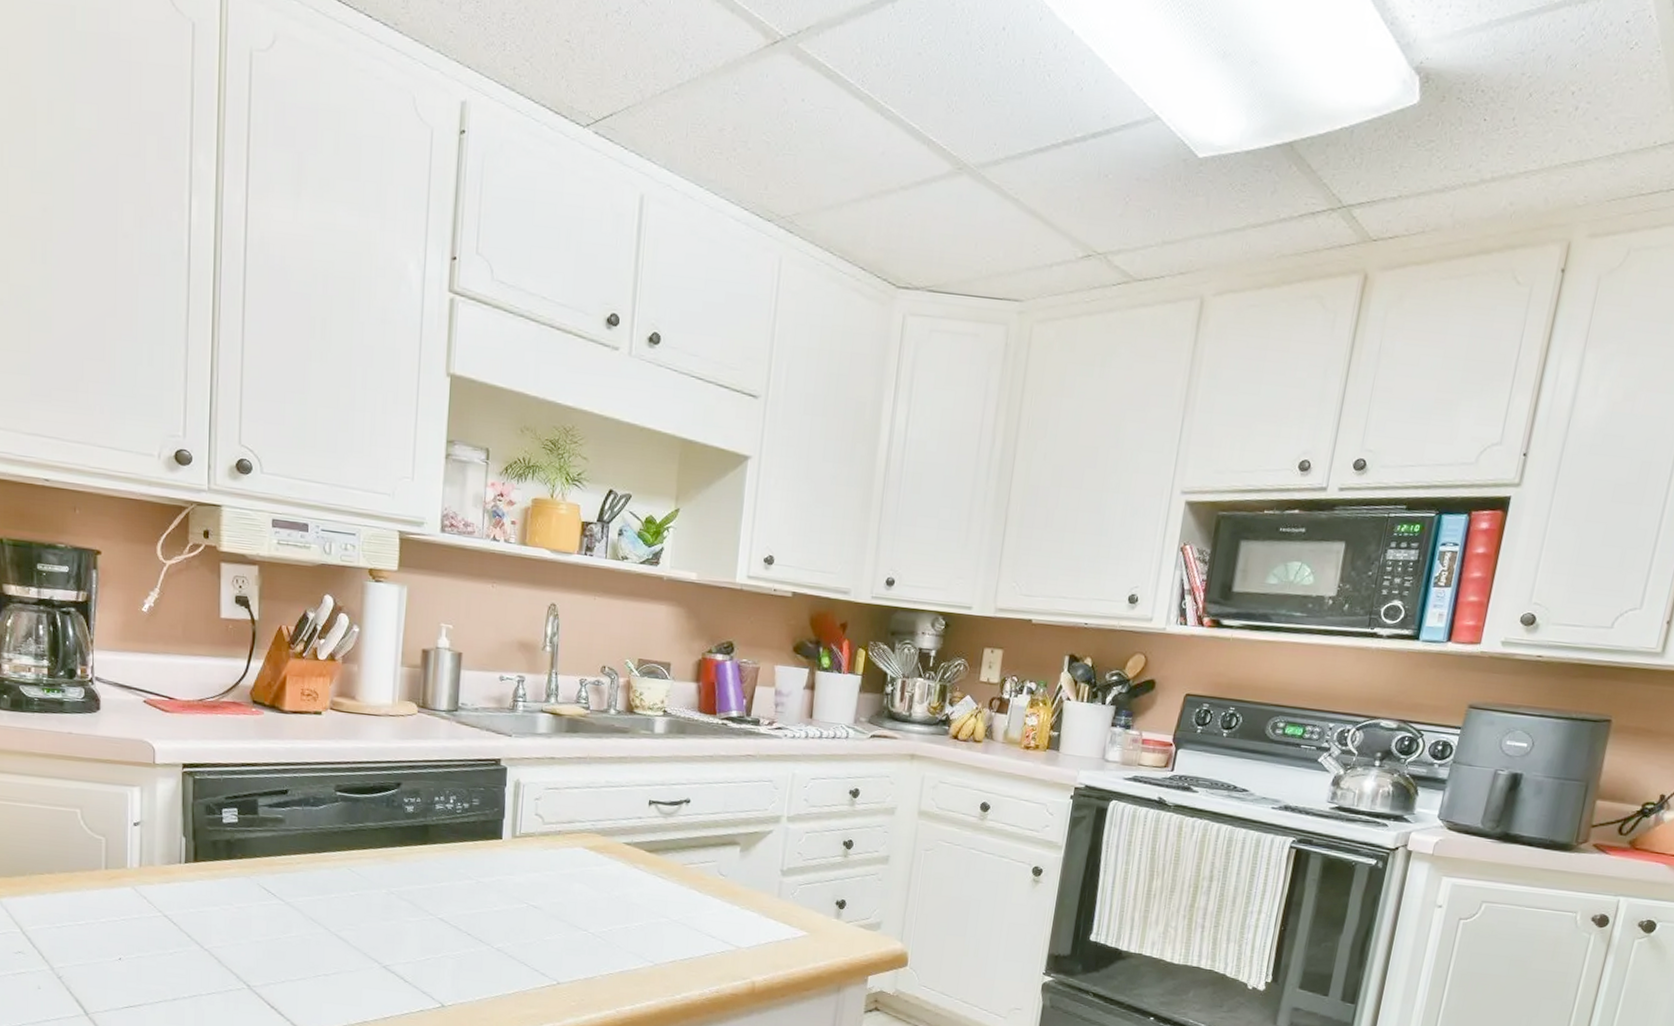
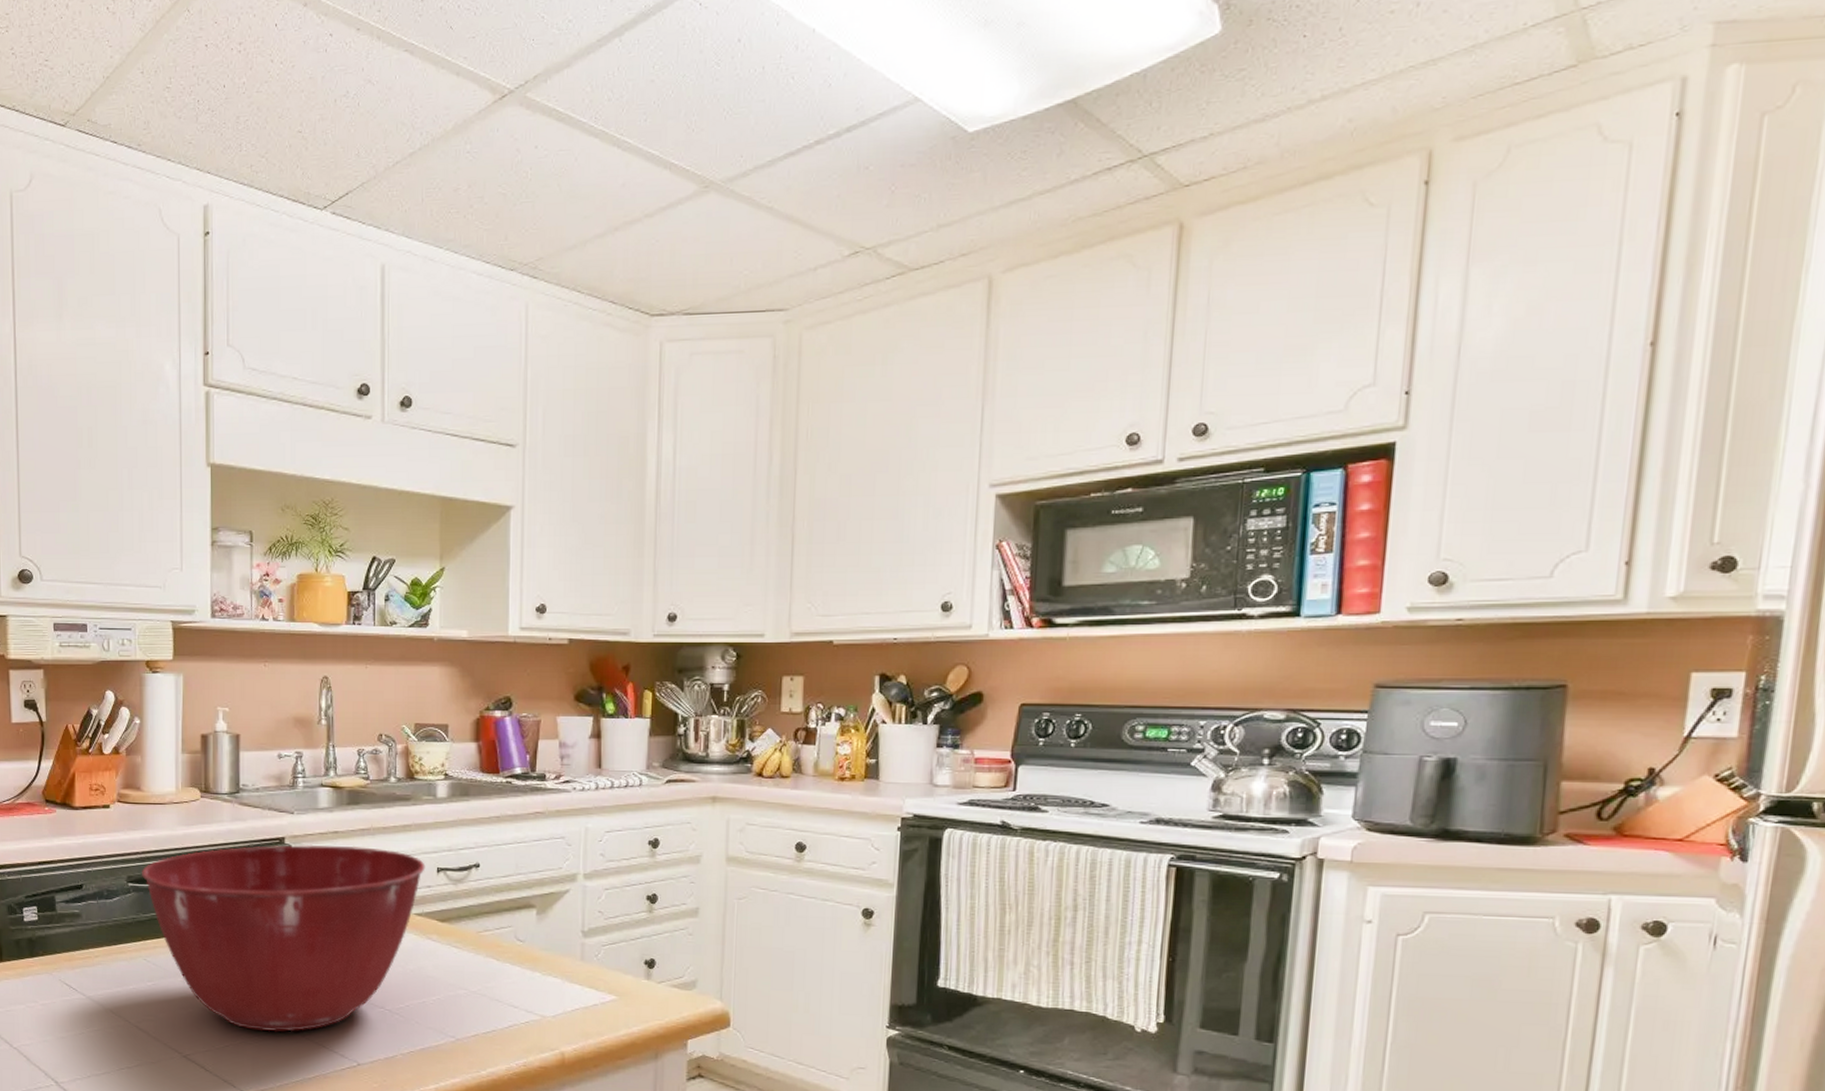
mixing bowl: none [351,765,638,949] -> present [142,844,425,1032]

